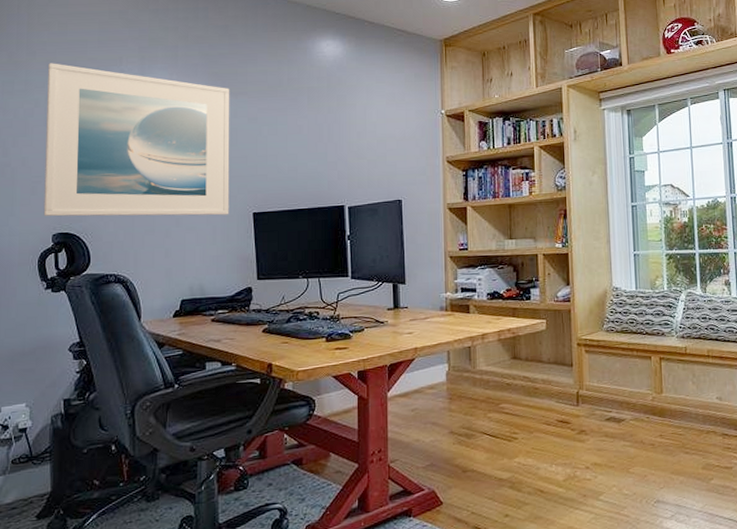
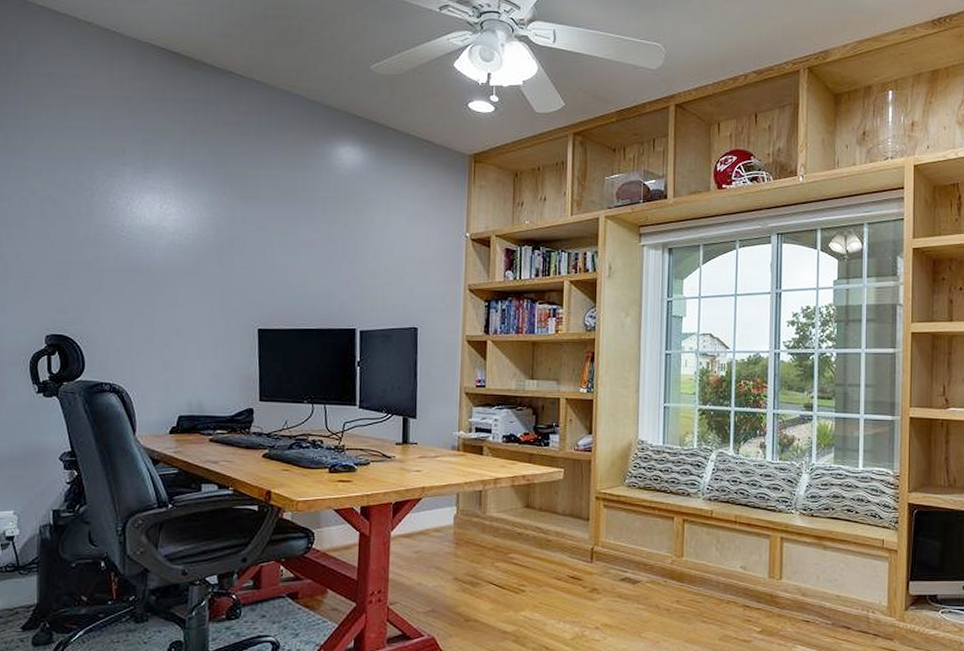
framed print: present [43,63,230,217] -> none [37,149,240,329]

